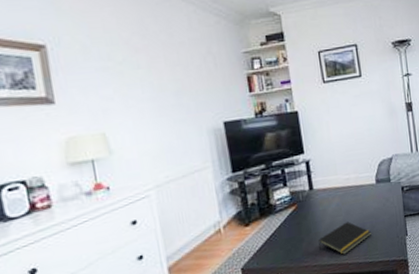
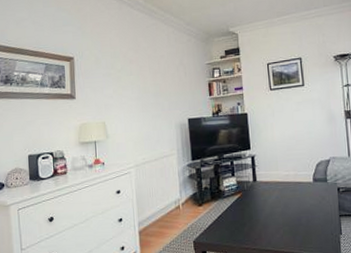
notepad: present [318,222,371,255] -> none [259,214,307,243]

